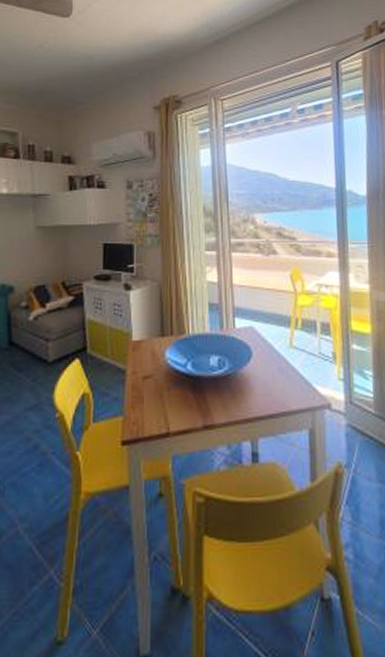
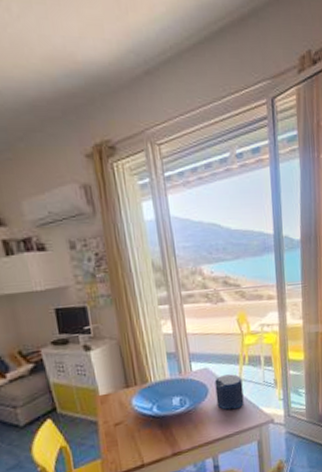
candle: none [260,338,294,383] -> present [215,374,244,410]

